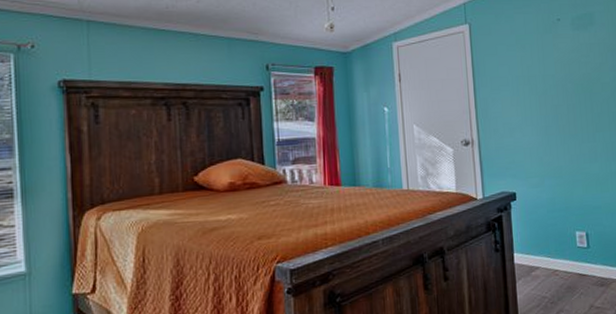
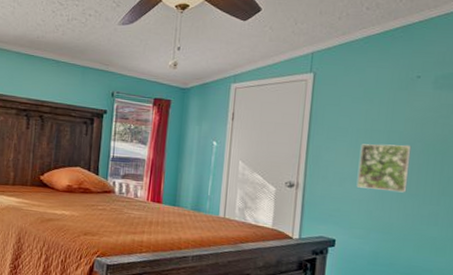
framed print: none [522,86,568,136] -> present [356,144,412,193]

